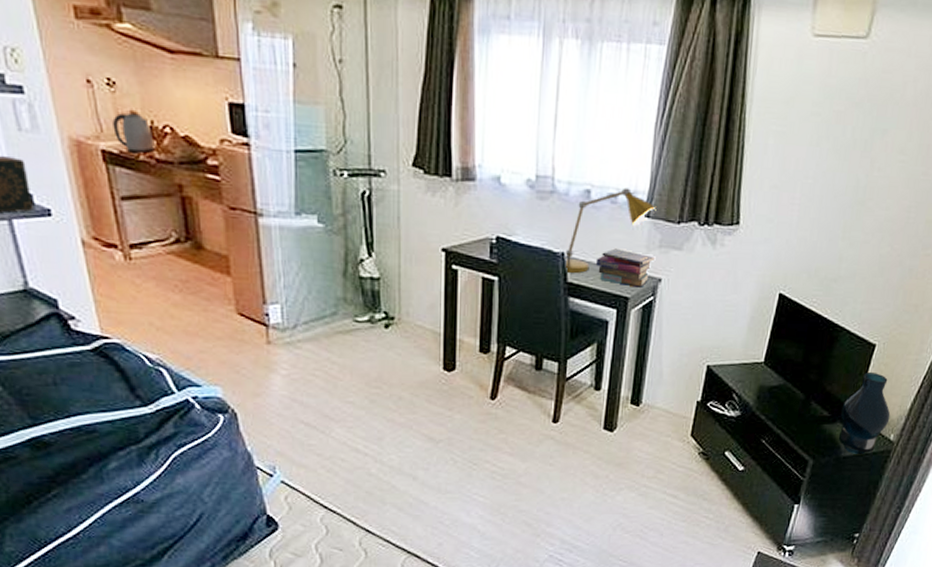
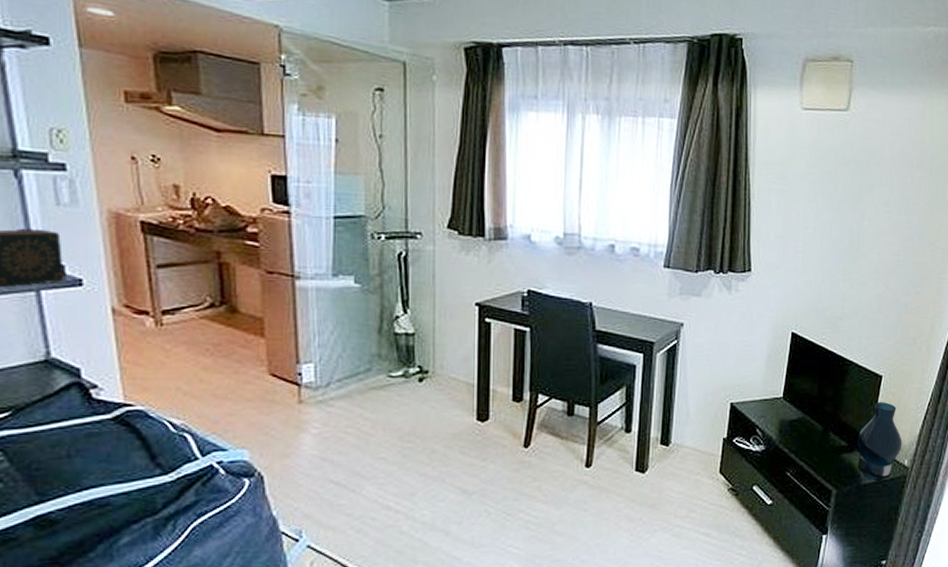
kettle: present [112,112,157,154] -> none [154,186,197,224]
desk lamp: present [564,187,657,273] -> none [592,242,675,321]
books: present [595,248,656,287] -> none [621,297,677,332]

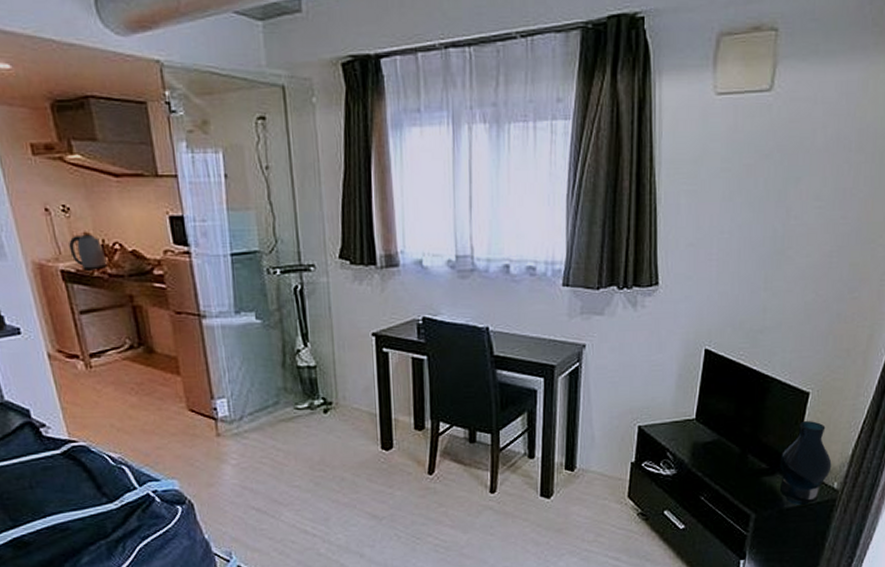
kettle: none [154,186,197,224] -> present [69,234,109,271]

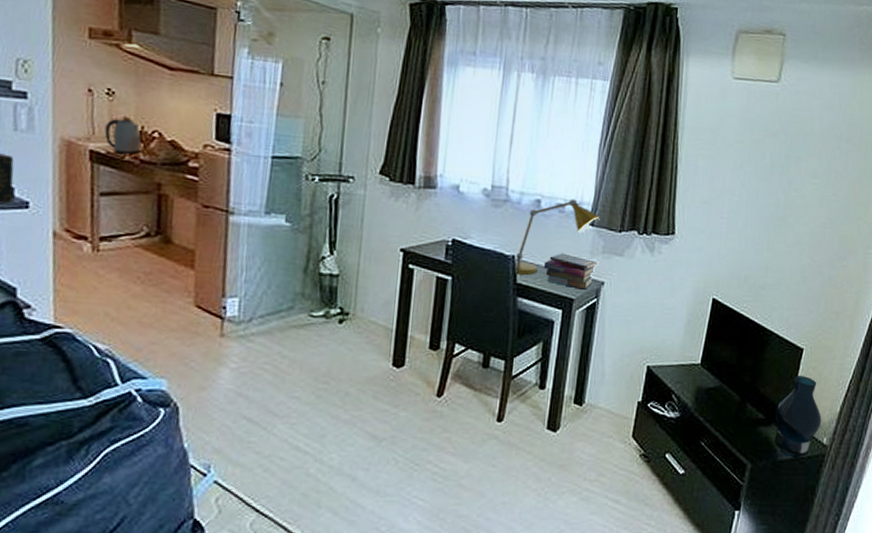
desk lamp: none [488,259,575,346] -> present [514,199,600,275]
books: none [519,319,578,355] -> present [543,253,599,290]

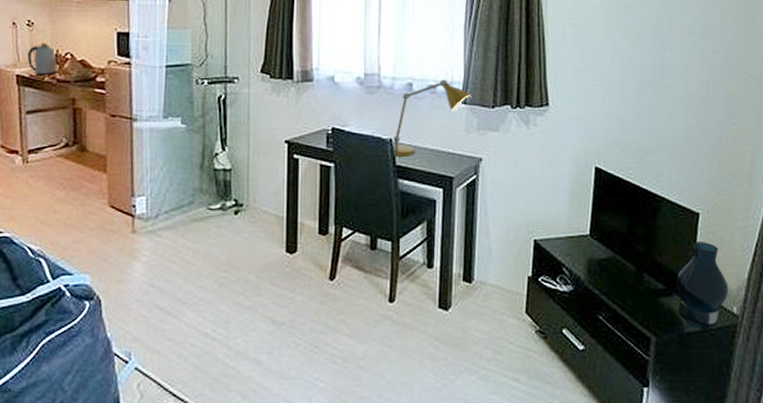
books: present [543,253,599,290] -> none [420,133,475,167]

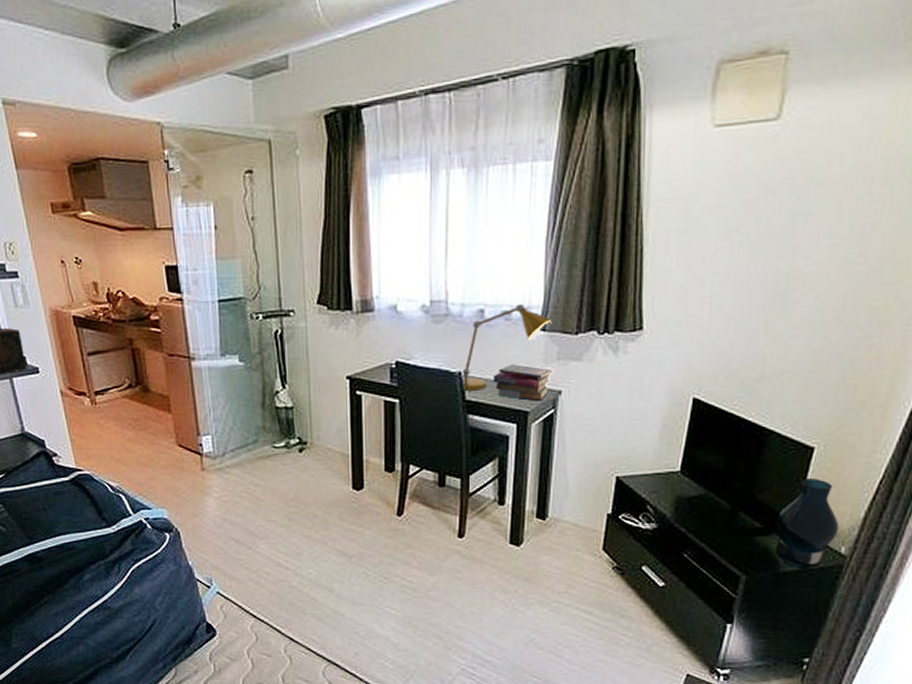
kettle: present [27,45,58,76] -> none [80,283,113,316]
books: none [420,133,475,167] -> present [493,364,554,401]

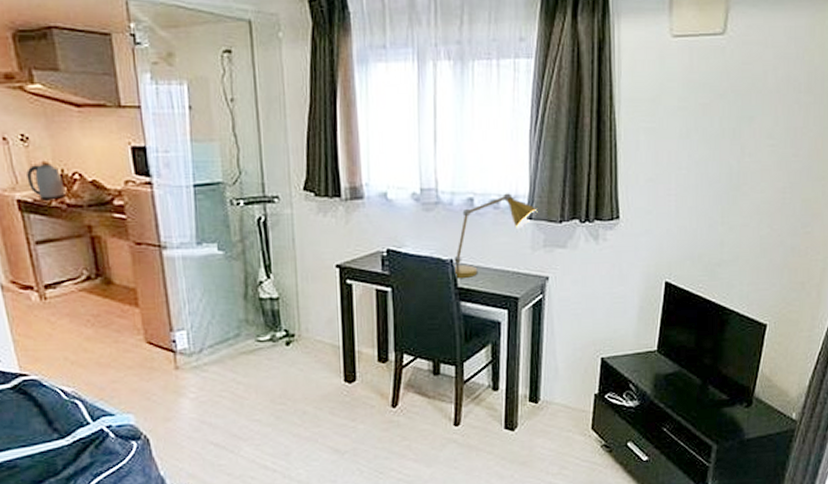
kettle: none [80,283,113,316] -> present [26,163,67,201]
books: present [493,364,554,401] -> none [483,251,541,287]
vase: present [775,477,839,571] -> none [739,351,790,437]

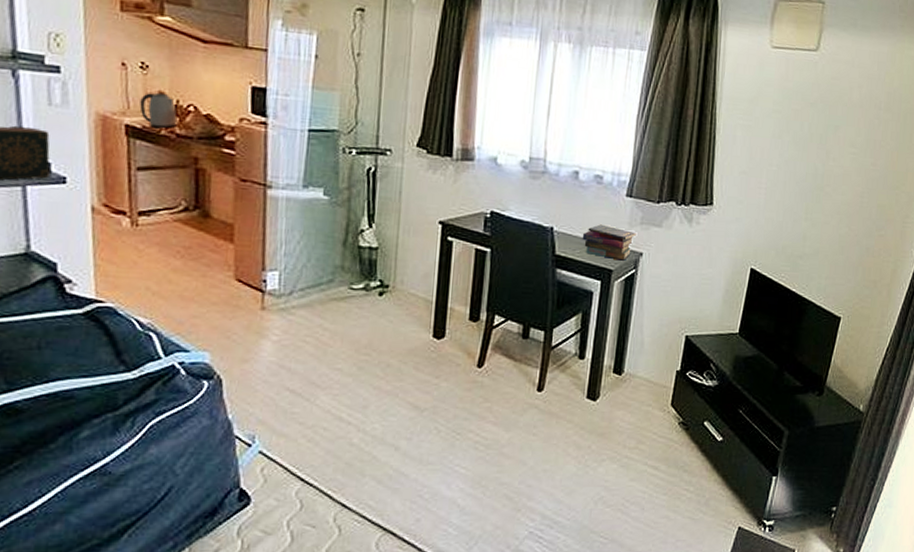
desk lamp: present [452,193,538,278] -> none [552,170,638,246]
books: none [483,251,541,287] -> present [582,224,637,261]

